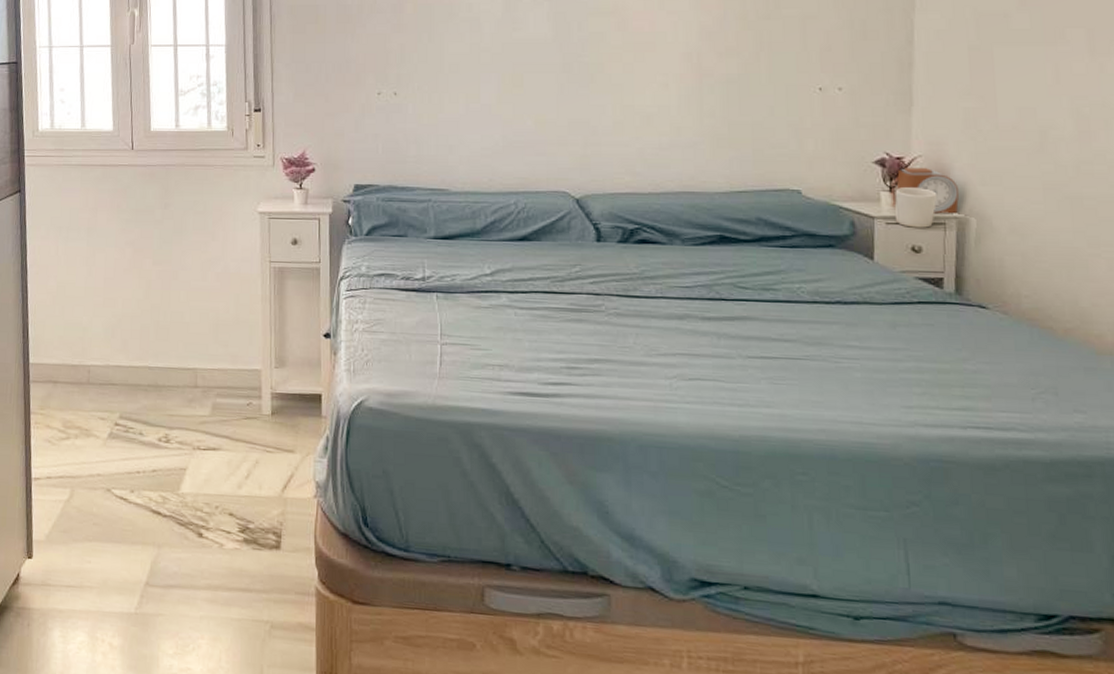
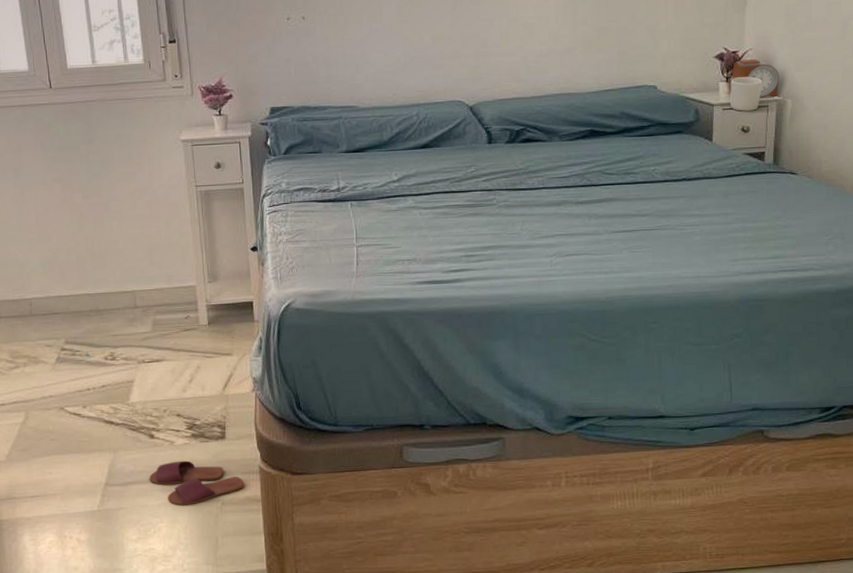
slippers: none [193,568,297,622] -> present [149,460,244,505]

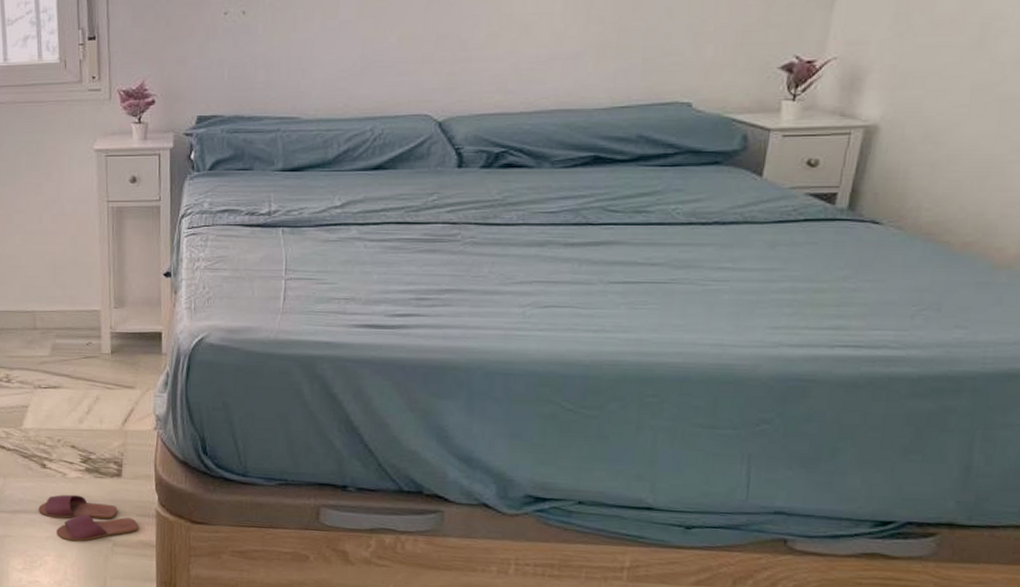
mug: present [729,77,763,111] -> none [793,95,848,139]
alarm clock: present [731,58,779,98] -> none [801,70,873,123]

